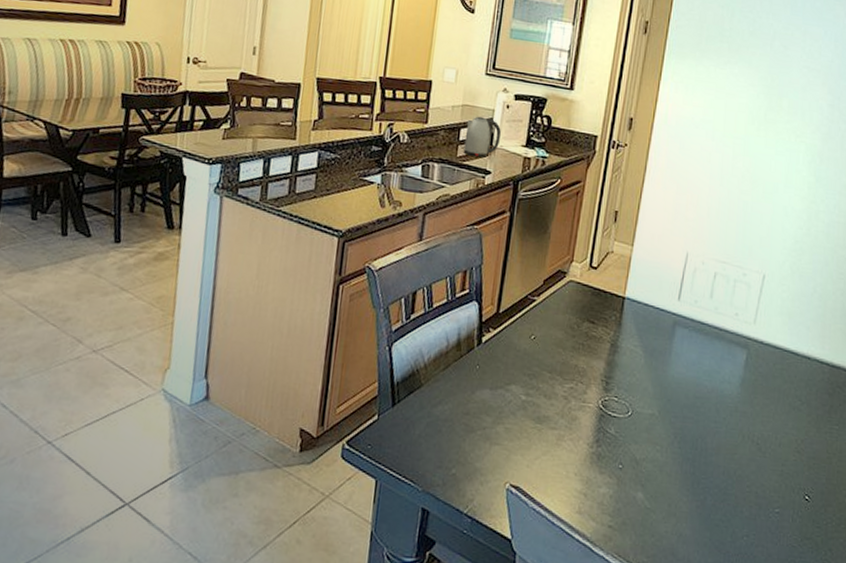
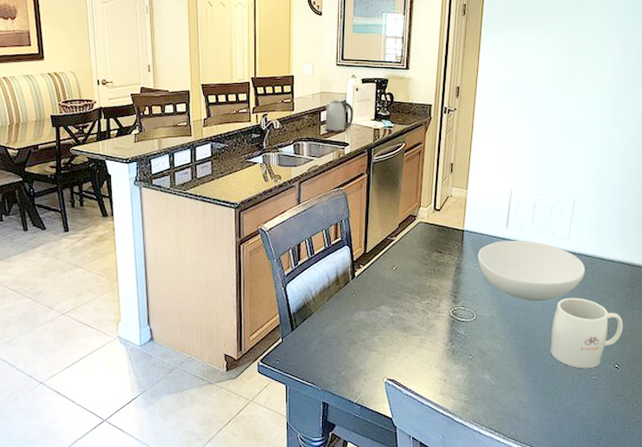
bowl: none [639,316,774,402] -> present [478,240,586,302]
mug: none [723,399,817,498] -> present [550,297,623,369]

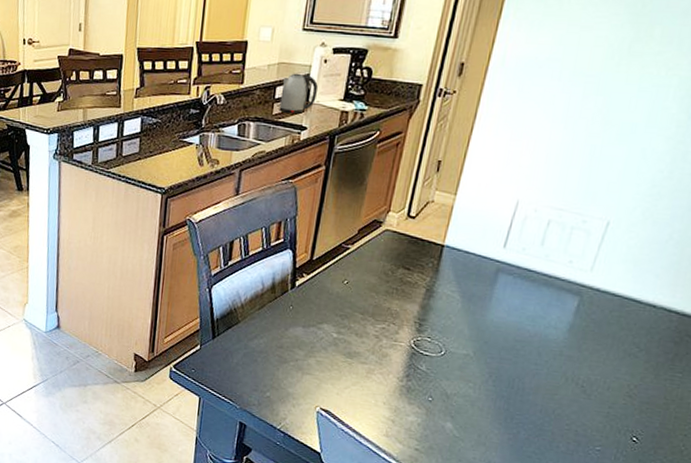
bowl: present [478,240,586,302] -> none [457,263,611,346]
mug: present [550,297,623,369] -> none [541,345,655,437]

